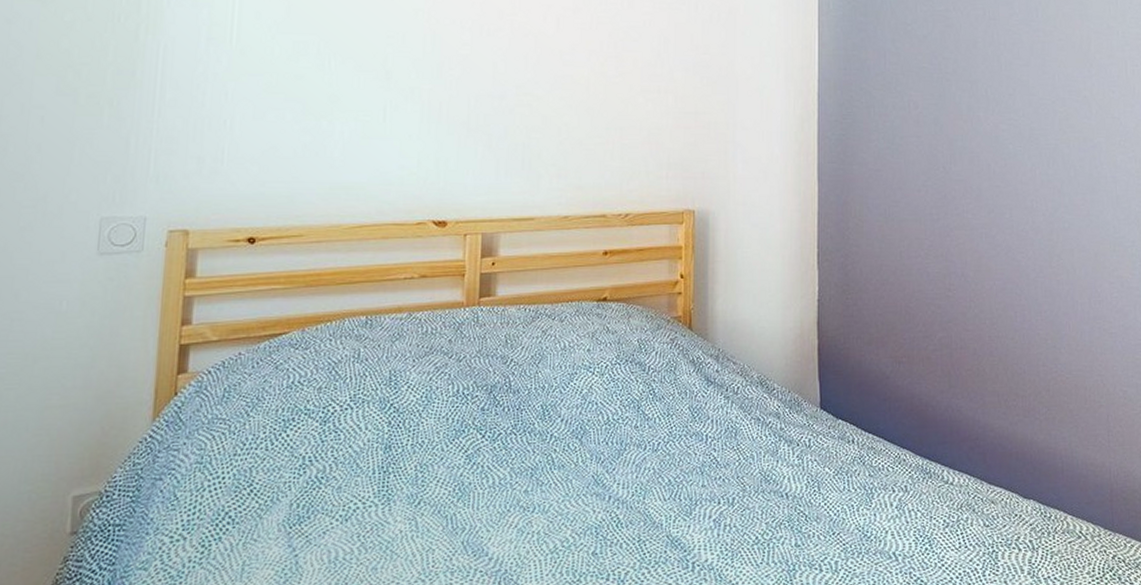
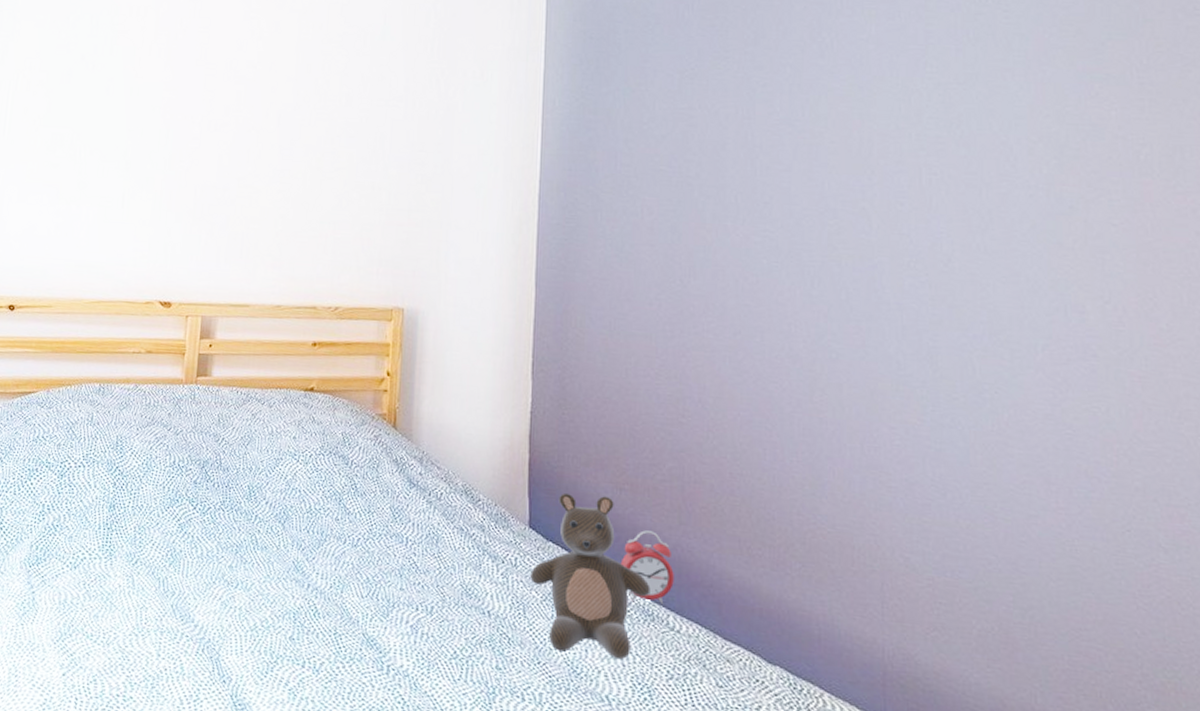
stuffed bear: none [823,371,927,519] -> present [530,492,650,660]
alarm clock: none [901,397,947,463] -> present [620,530,674,604]

